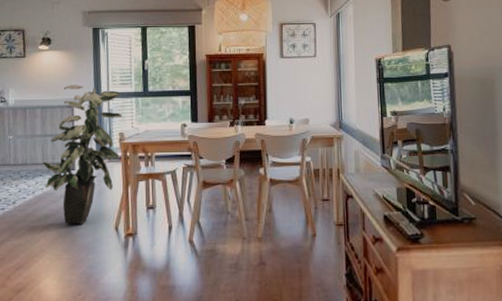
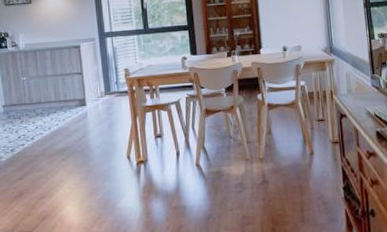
indoor plant: present [42,85,122,224] -> none [55,26,127,156]

